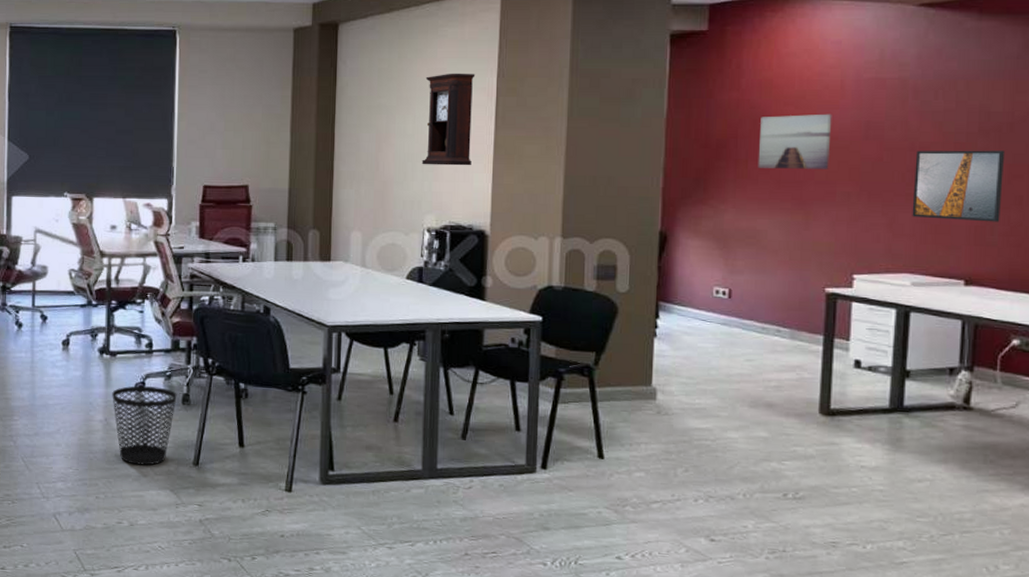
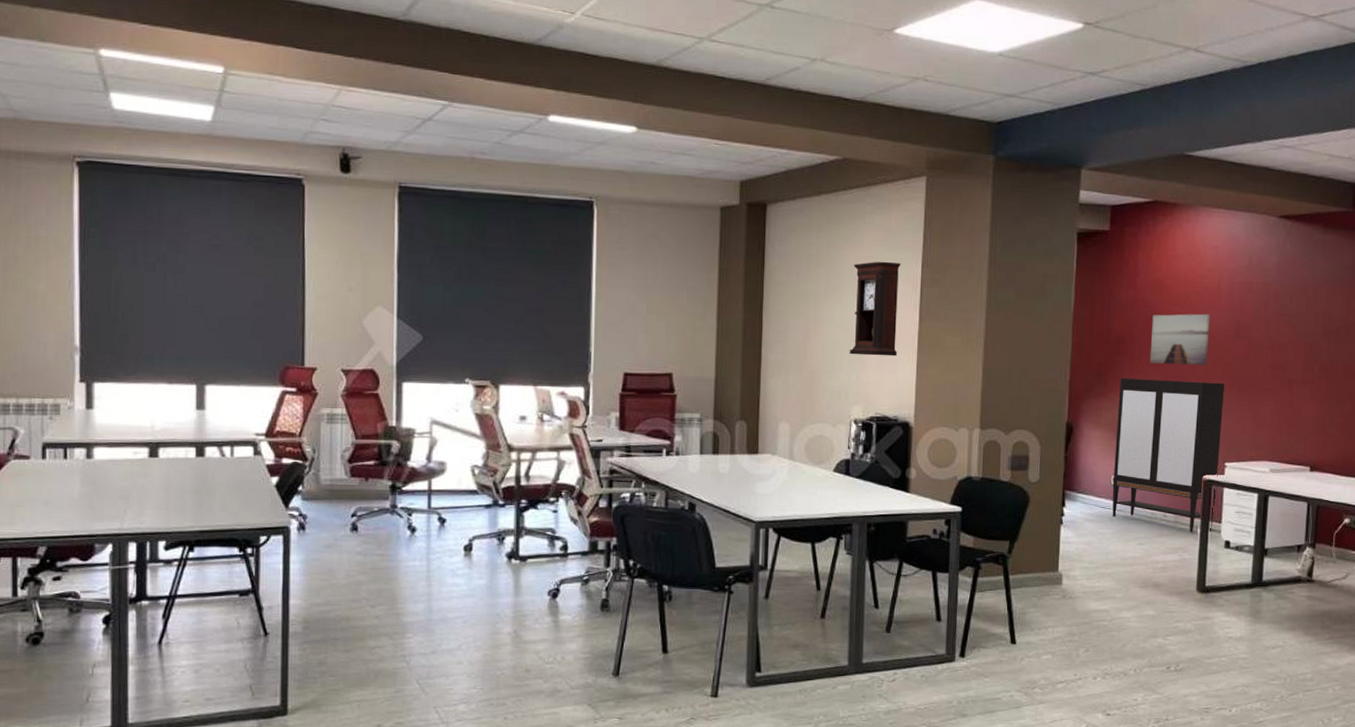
wastebasket: present [112,386,177,465] -> none [522,593,595,679]
storage cabinet: none [714,184,852,350] -> present [1112,377,1225,533]
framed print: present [912,150,1006,222] -> none [1271,349,1342,415]

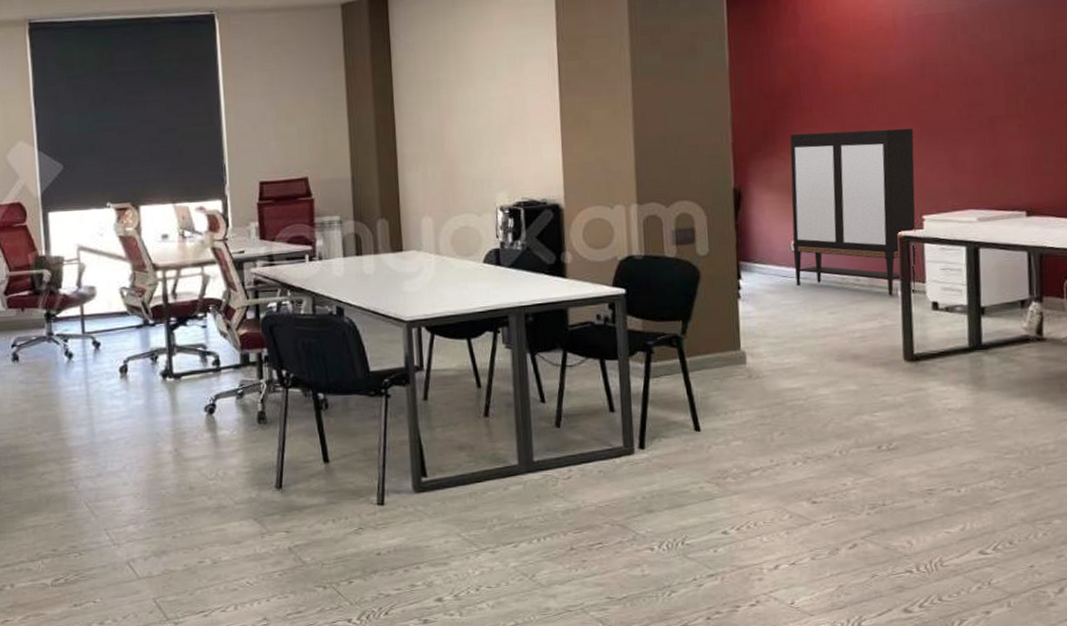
pendulum clock: present [849,261,901,357] -> none [484,39,539,140]
wall art: present [1149,313,1210,365] -> none [820,54,890,115]

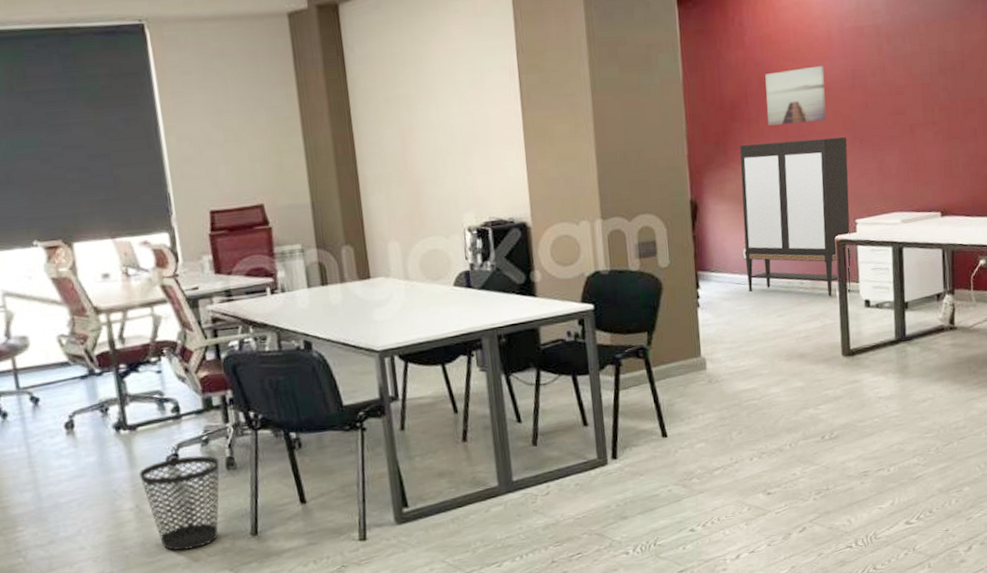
wastebasket: none [180,407,252,496] -> present [139,455,220,551]
wall art: none [820,54,890,115] -> present [765,65,826,126]

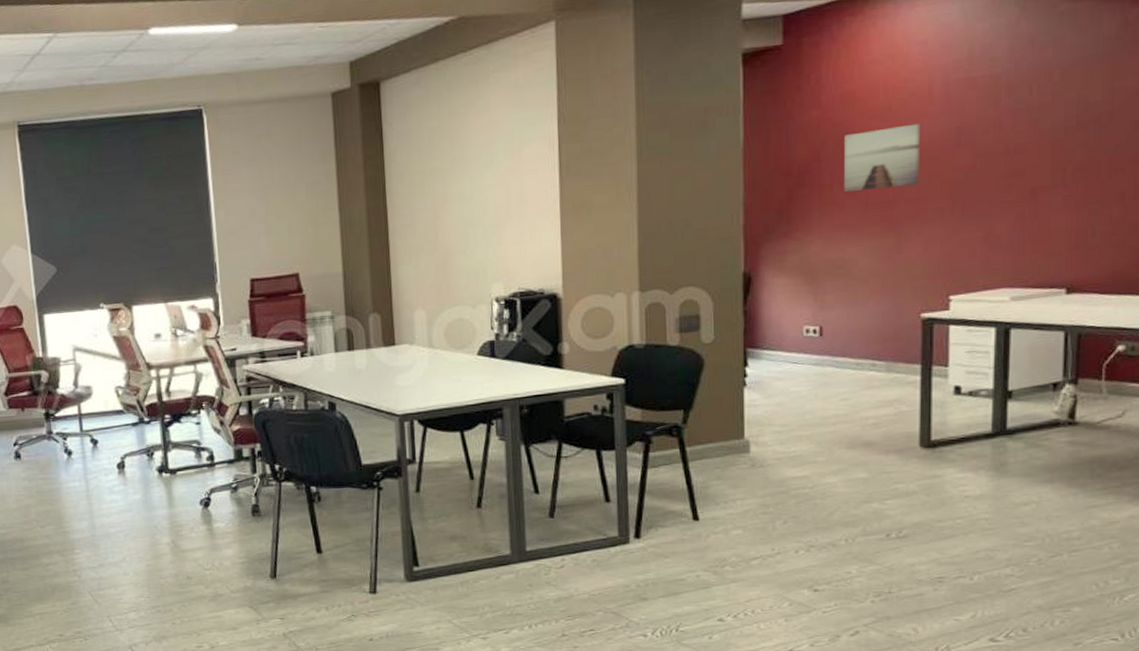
wastebasket: present [139,455,220,551] -> none [176,501,246,585]
storage cabinet: present [739,136,851,297] -> none [805,202,945,381]

